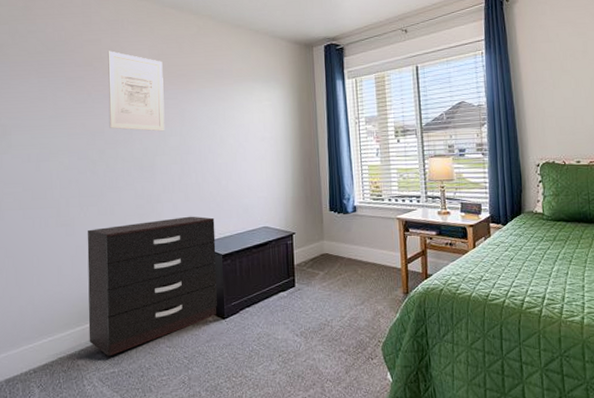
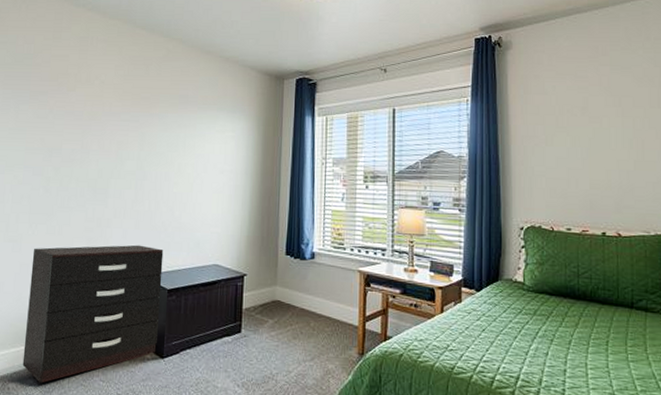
wall art: present [108,51,165,132] -> none [67,67,128,154]

